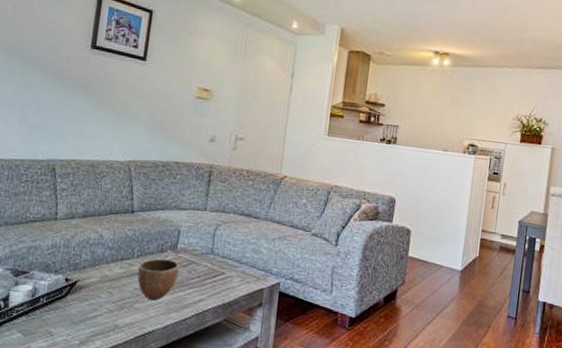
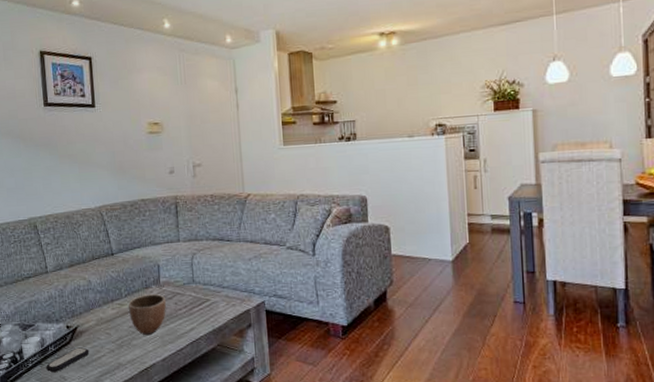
remote control: none [32,302,86,326] -> present [46,347,90,372]

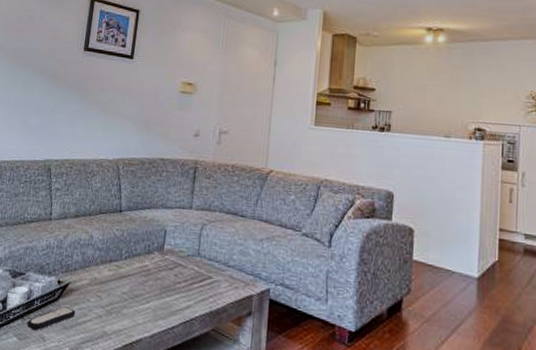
decorative bowl: present [128,294,167,335] -> none [125,260,167,306]

